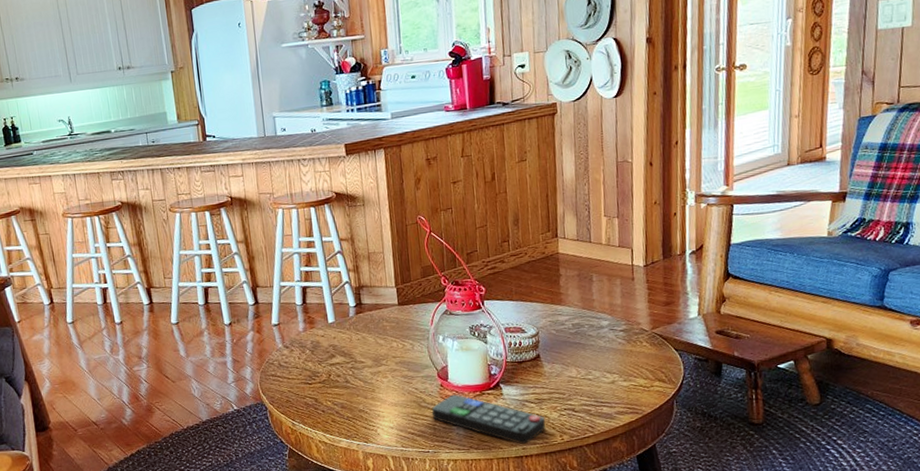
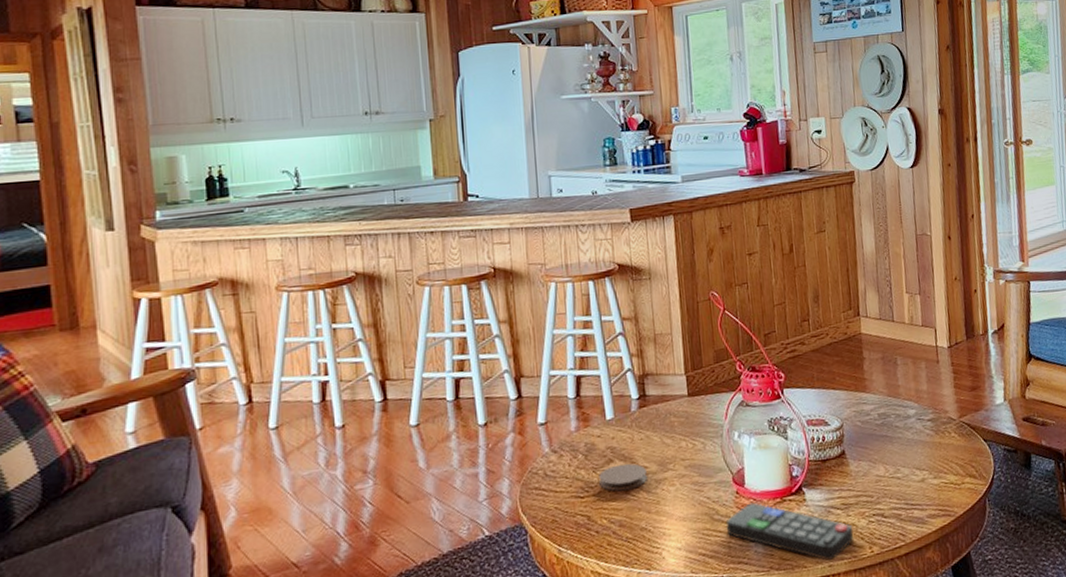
coaster: none [323,358,364,380] -> present [599,463,647,492]

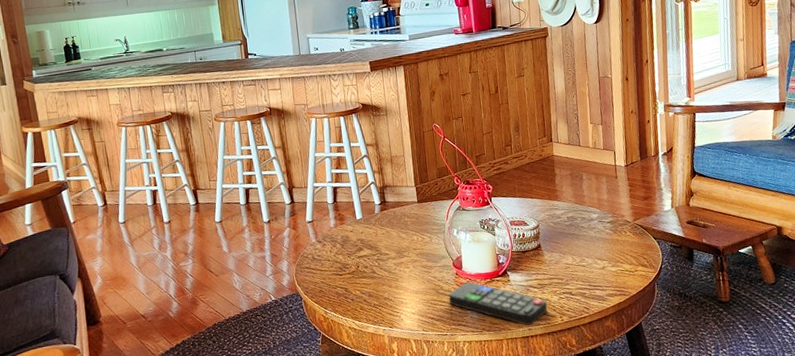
coaster: present [599,463,647,492] -> none [352,251,388,271]

